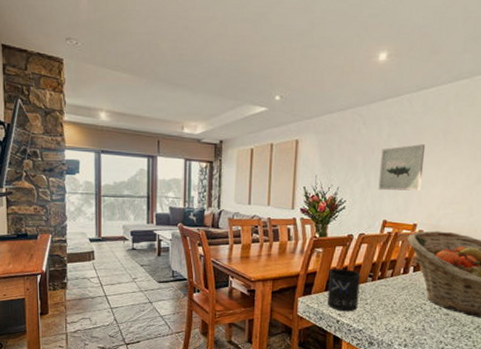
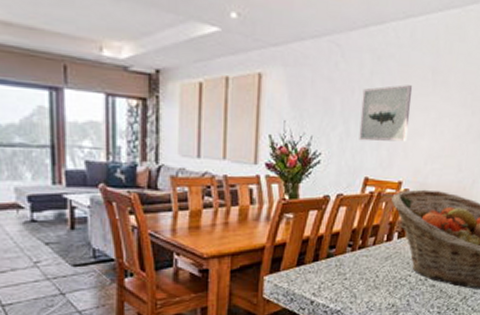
mug: present [327,269,361,312] -> none [299,238,339,290]

